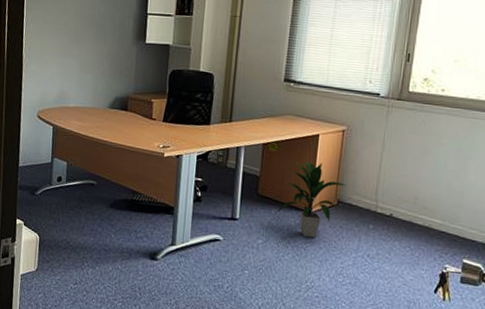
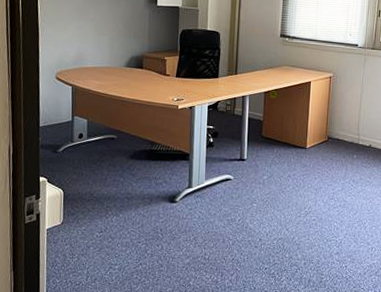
indoor plant: present [276,161,347,238] -> none [278,105,335,170]

